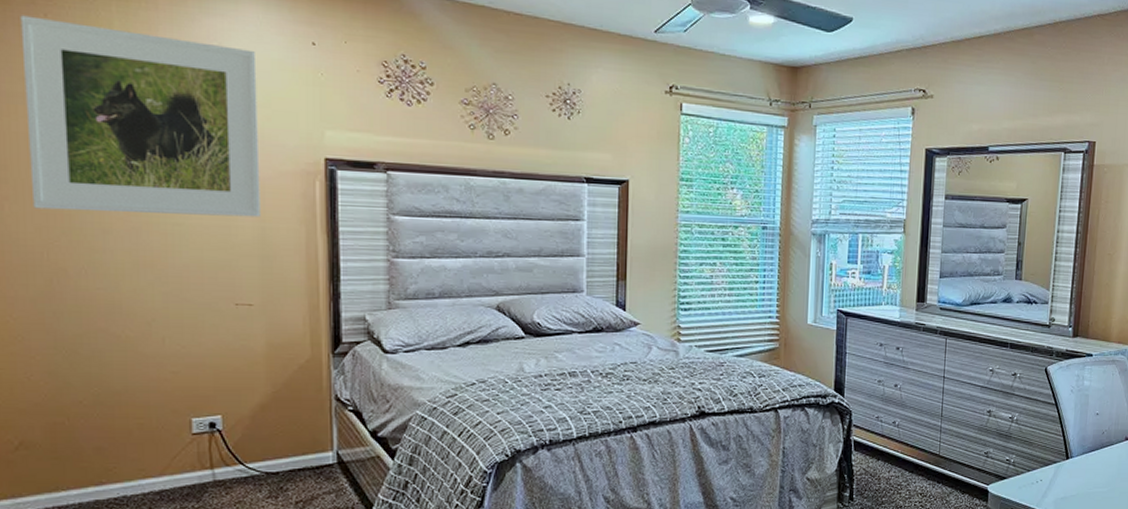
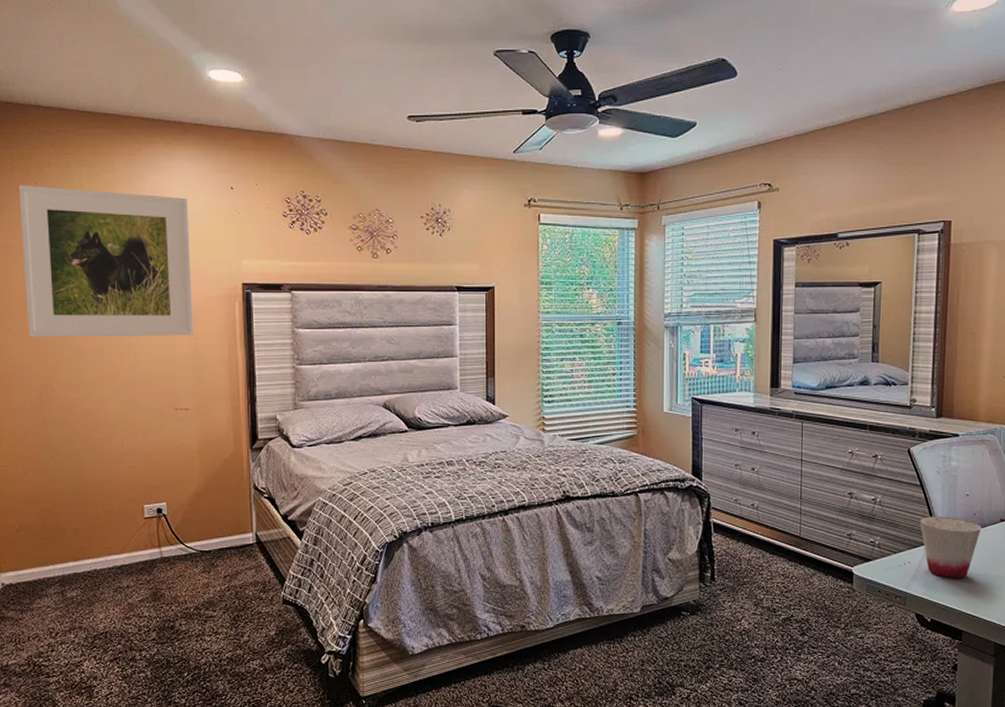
cup: none [1053,434,1109,496] -> present [920,516,982,579]

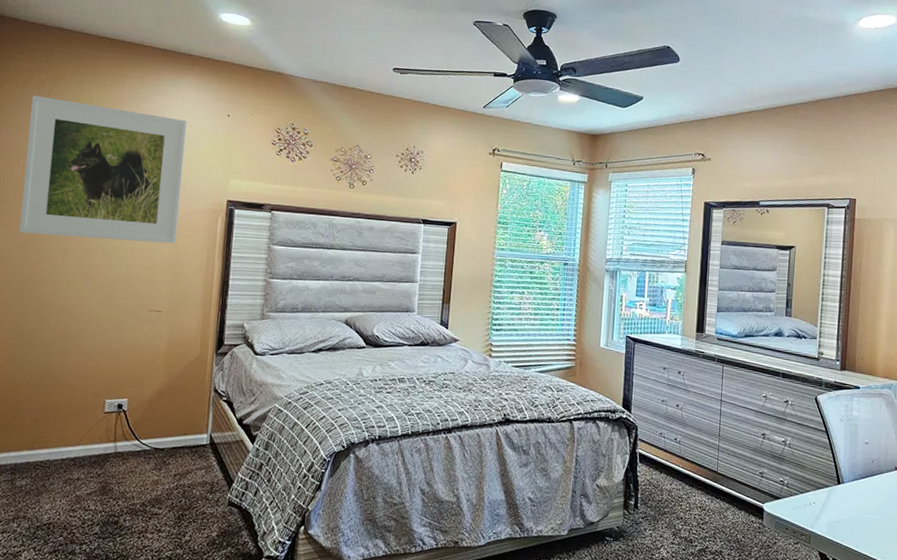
cup: present [920,516,982,579] -> none [824,460,879,521]

